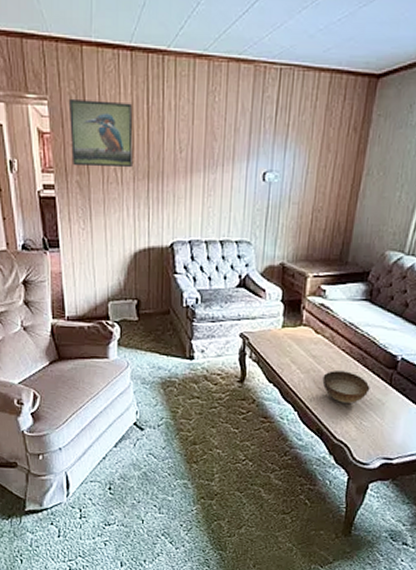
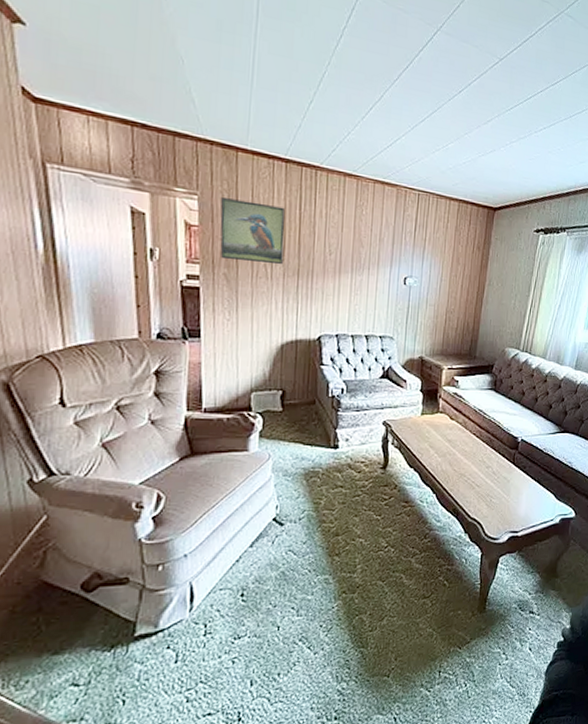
bowl: present [322,371,370,403] -> none [457,453,497,483]

